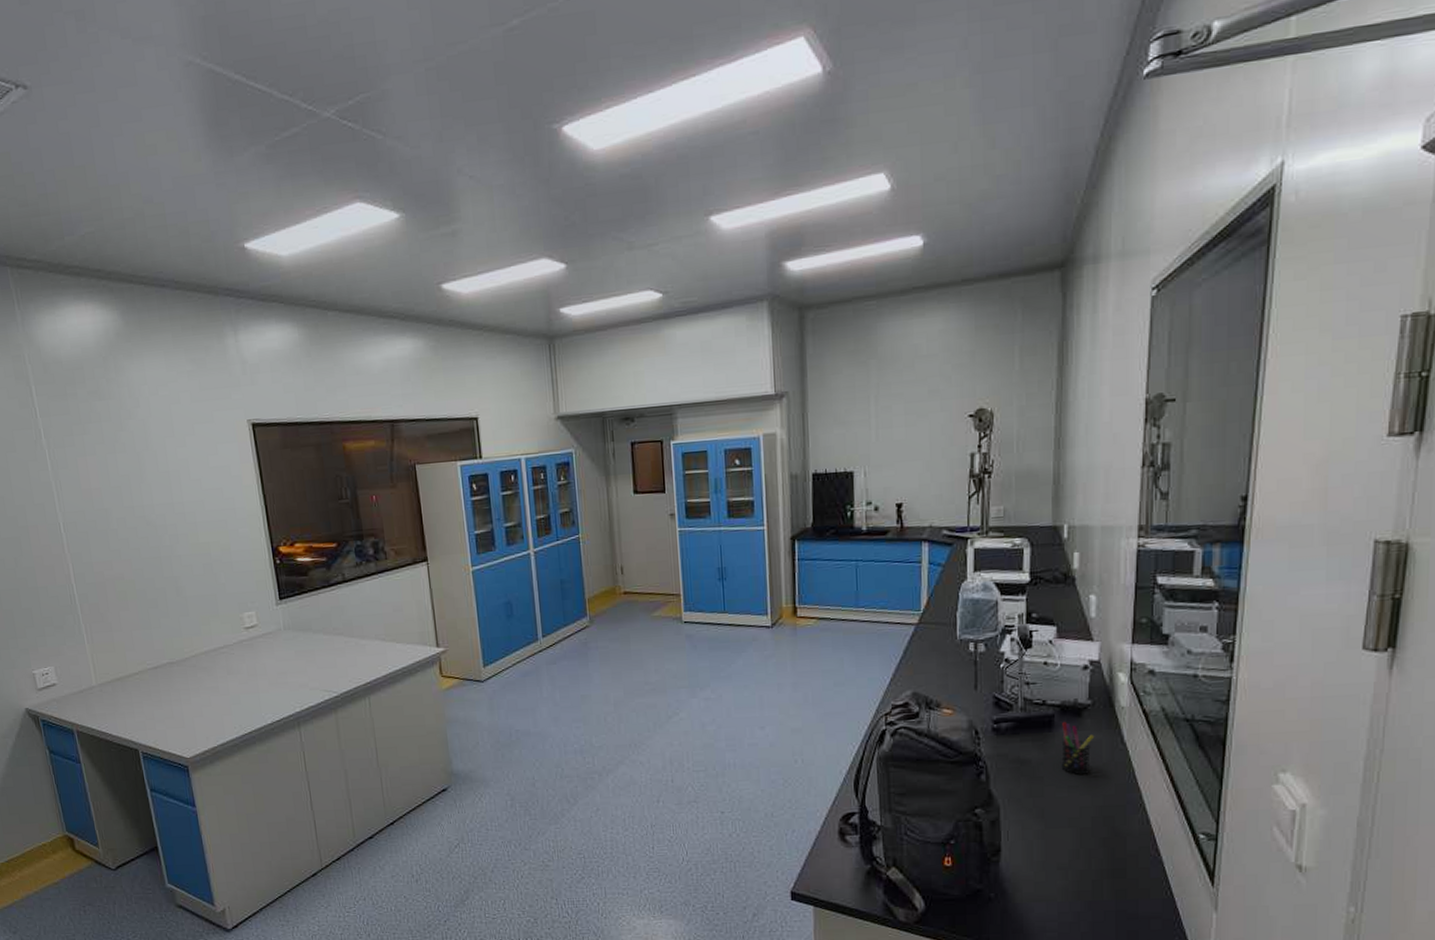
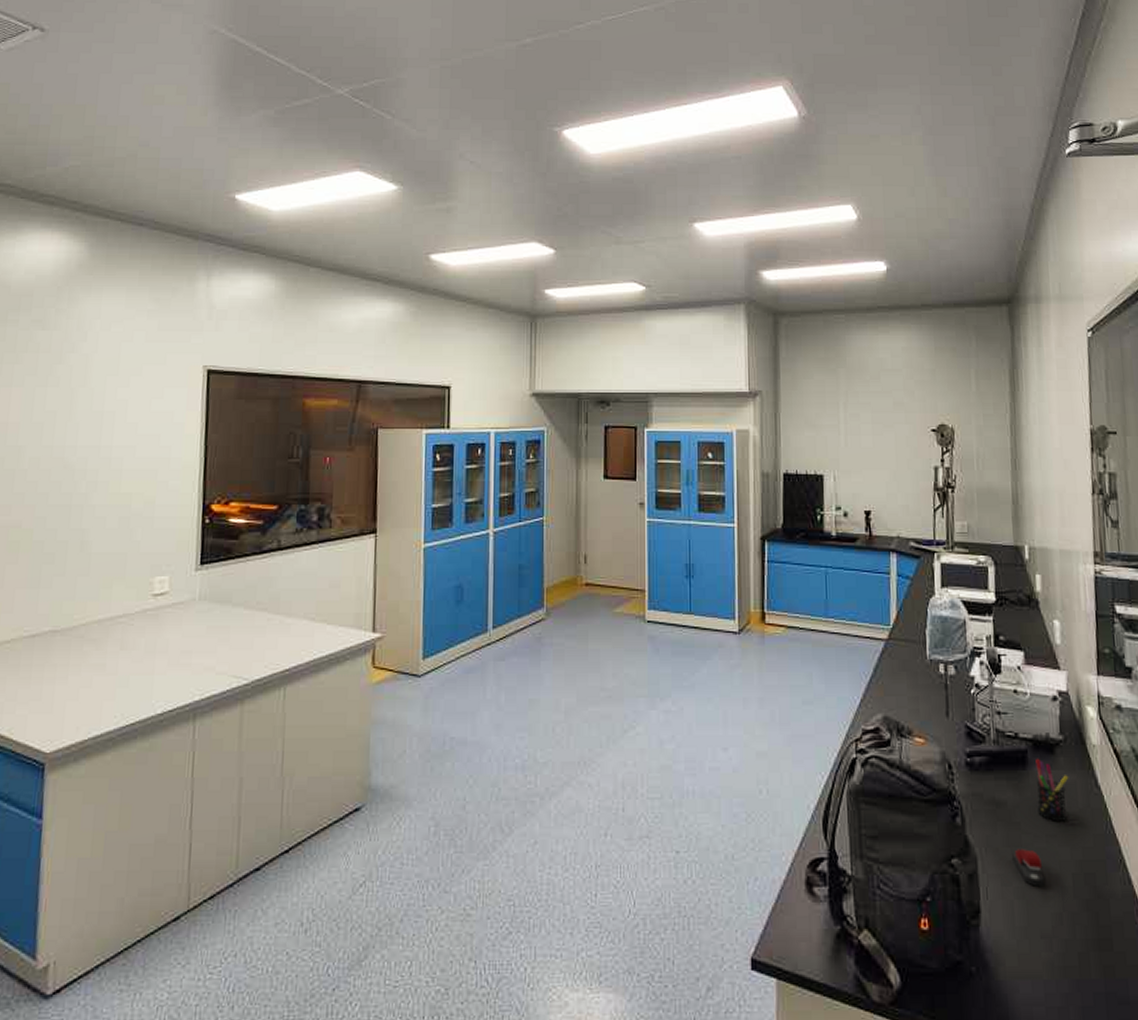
stapler: none [1034,798,1063,829] -> present [1012,849,1044,886]

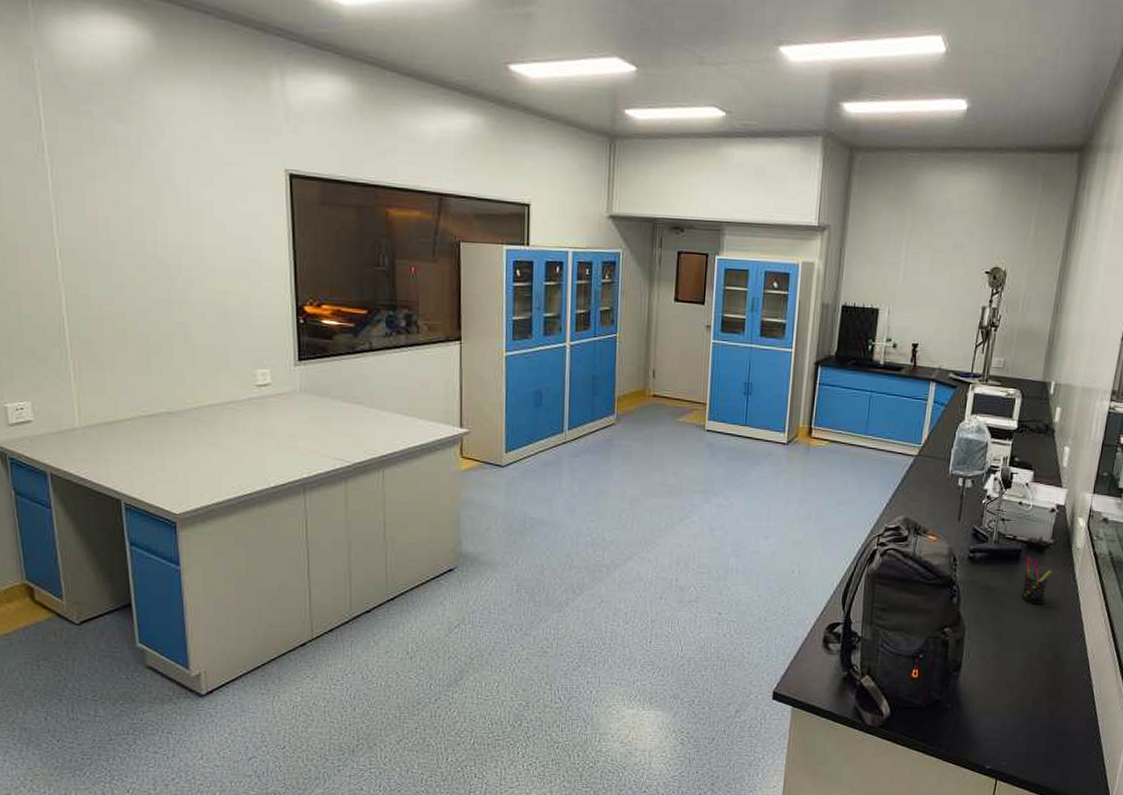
stapler: present [1012,849,1044,886] -> none [994,623,1017,651]

